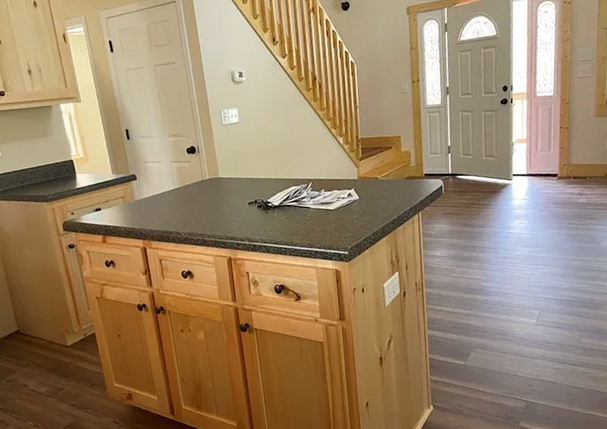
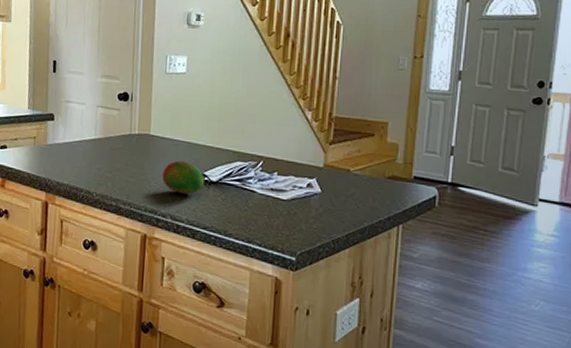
fruit: none [235,193,270,220] -> present [162,160,205,195]

